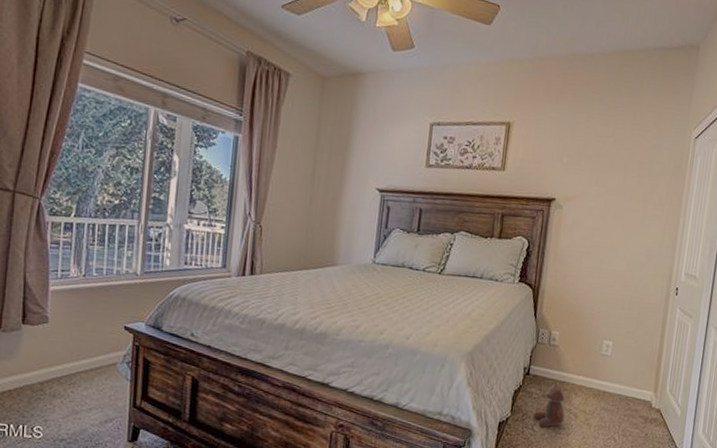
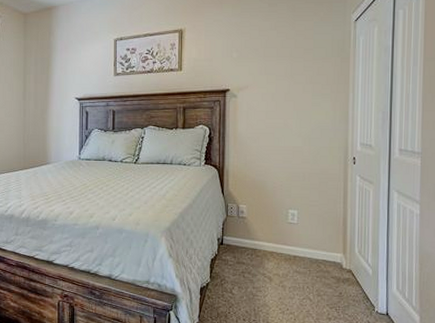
stuffed bear: present [533,382,565,427] -> none [231,250,260,291]

